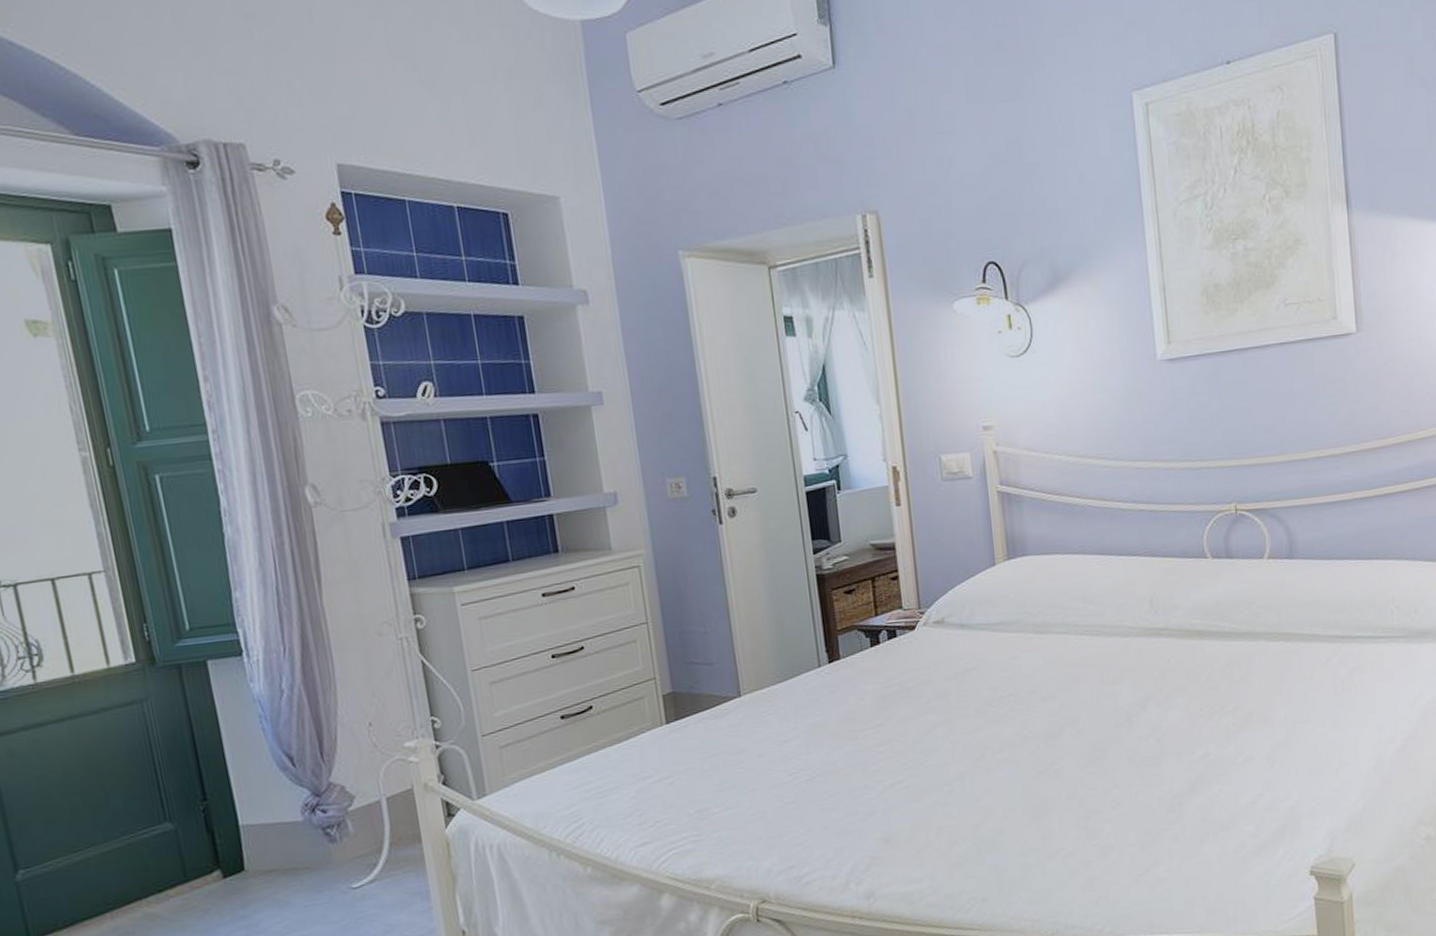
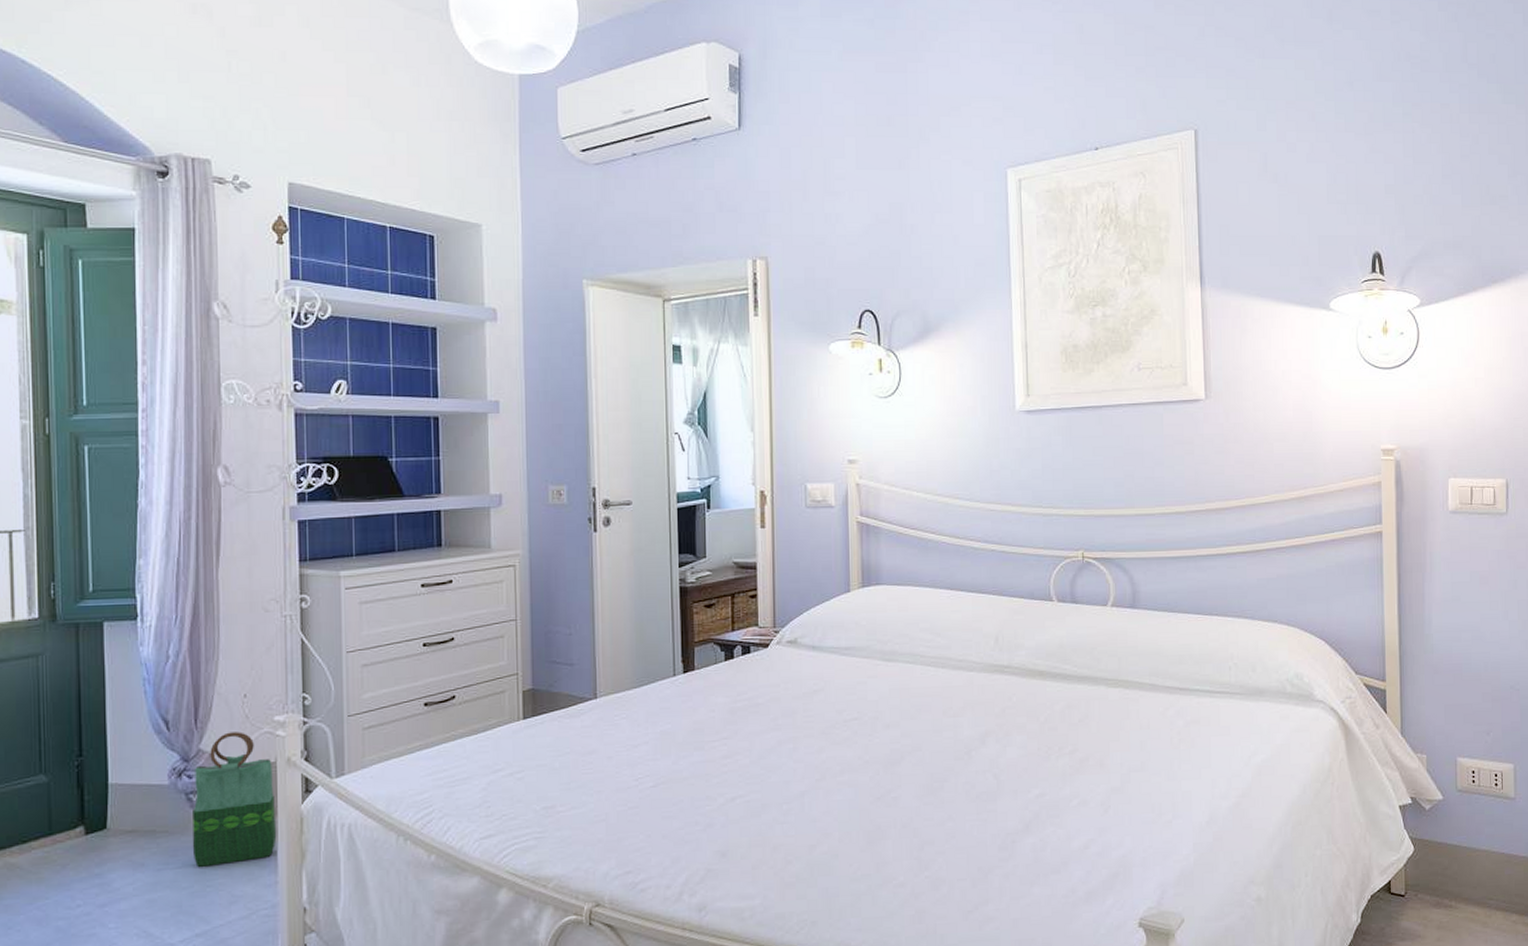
tote bag: none [328,761,424,900] -> present [193,732,277,867]

